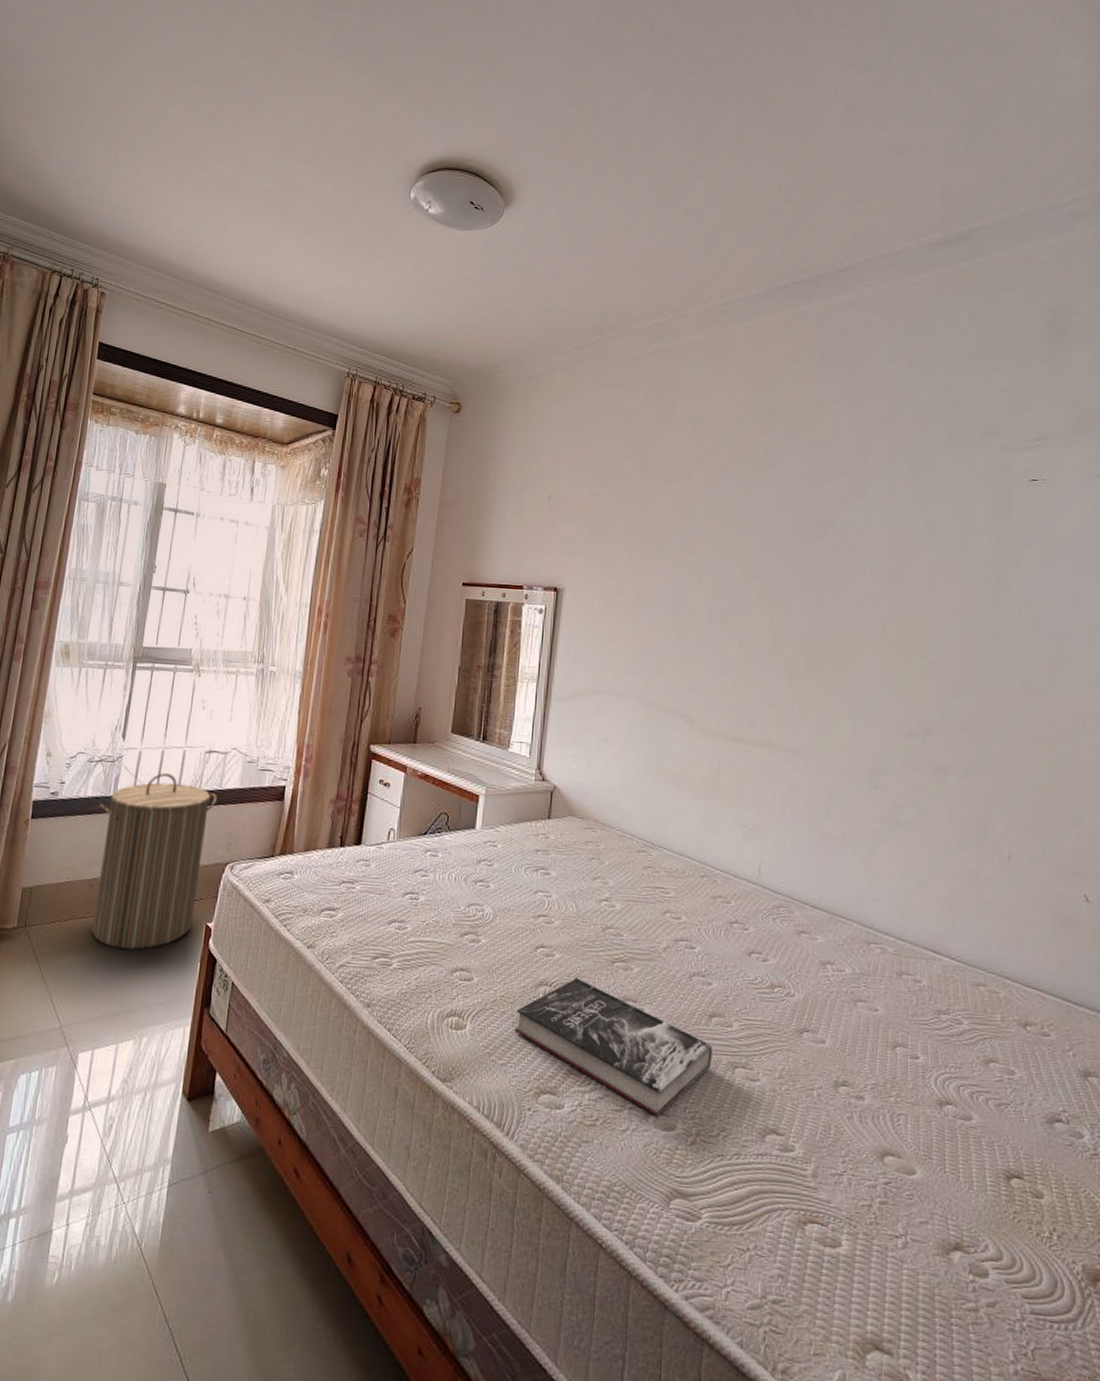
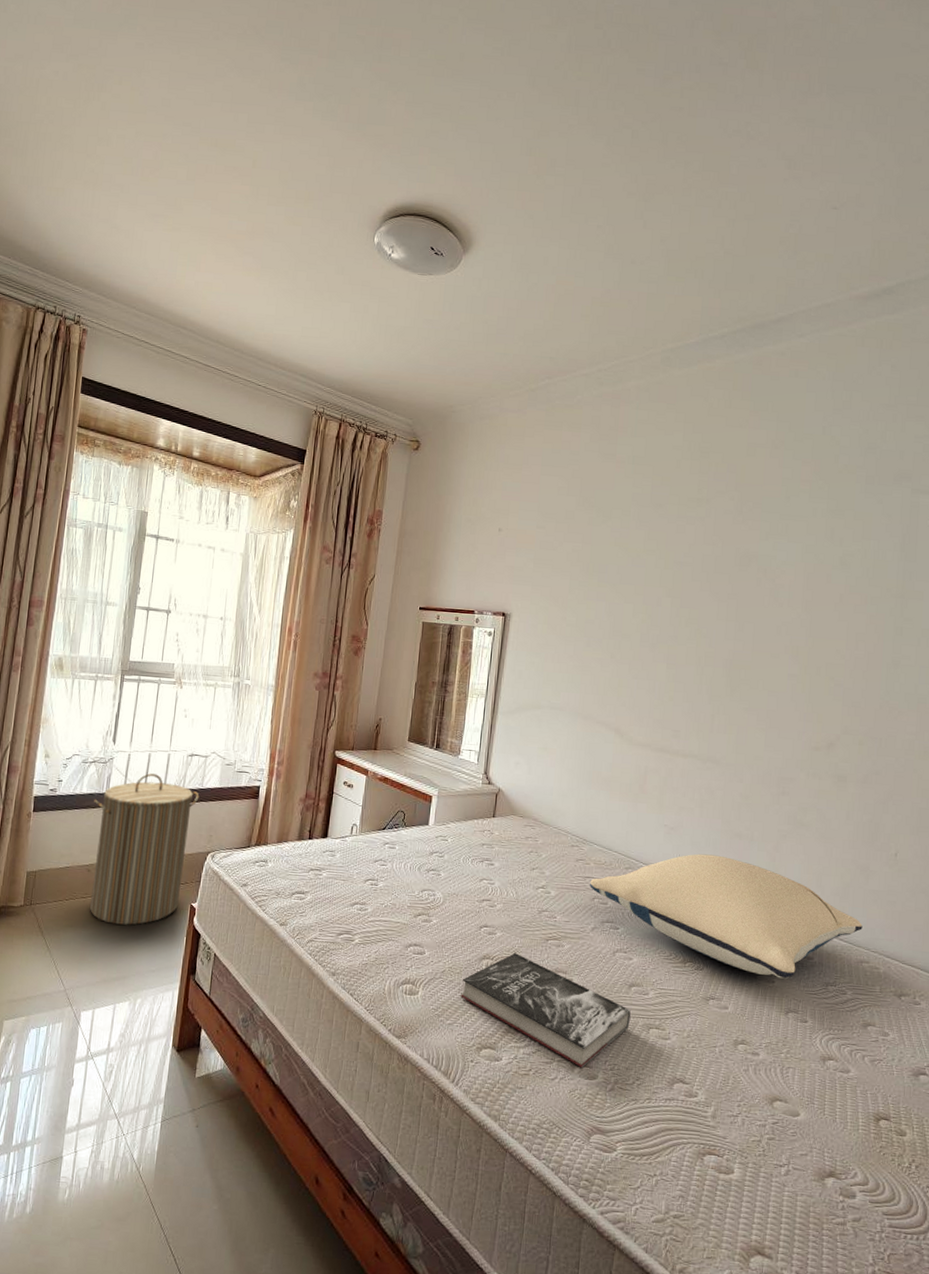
pillow: none [660,858,976,1006] -> present [590,853,863,979]

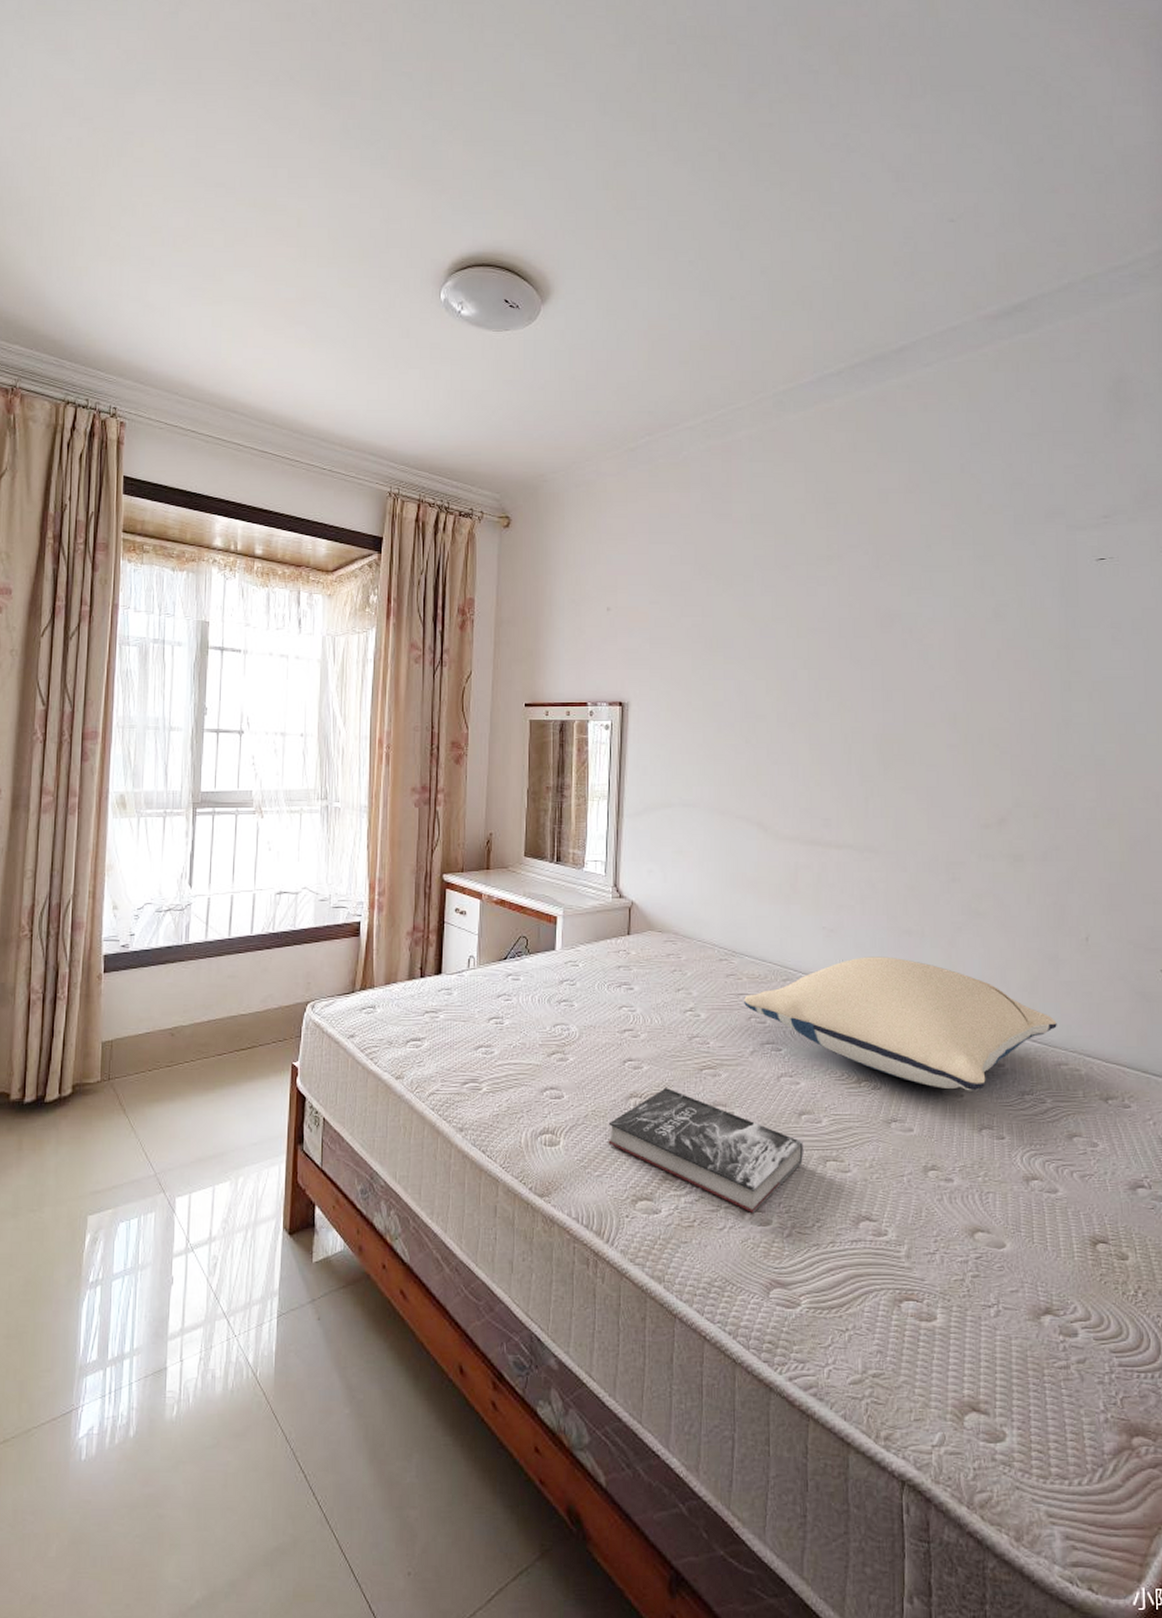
laundry hamper: present [90,773,200,925] -> none [172,918,292,1094]

